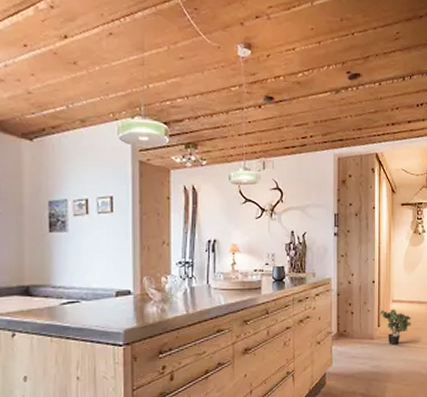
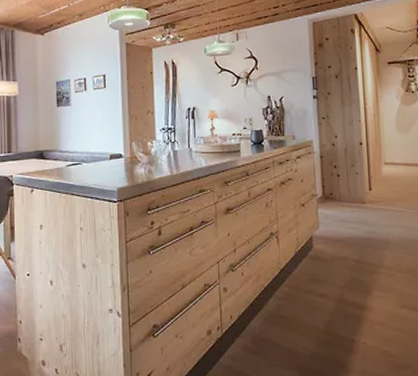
potted plant: present [379,308,412,346] -> none [369,171,411,211]

